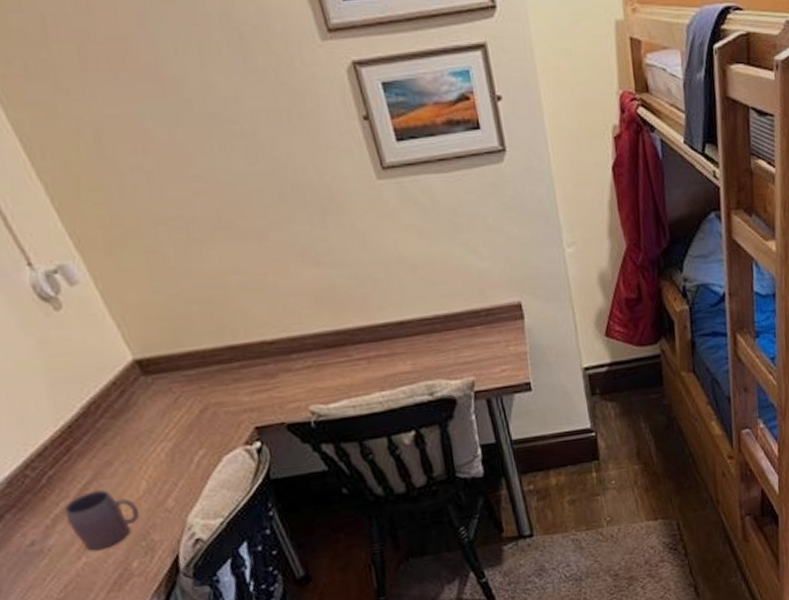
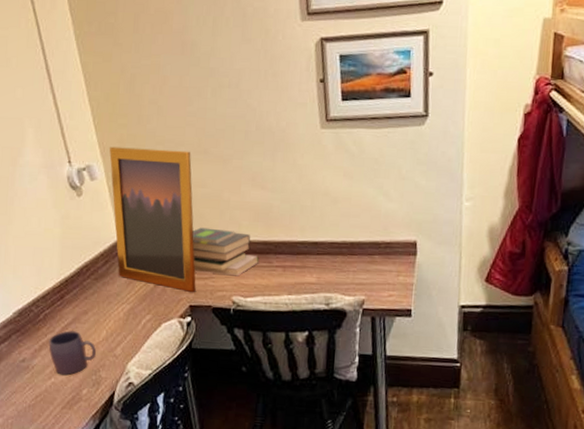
picture frame: none [86,228,259,411] -> present [109,146,196,292]
books: none [236,324,334,384] -> present [192,227,259,276]

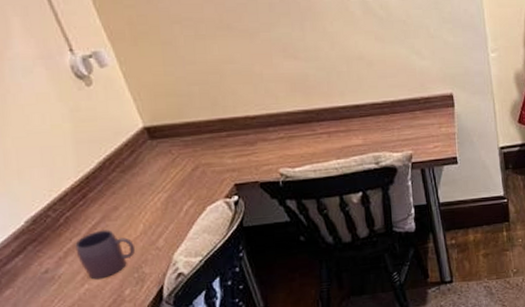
picture frame: present [109,146,196,292] -> none [117,28,239,171]
books: present [192,227,259,276] -> none [226,103,302,149]

